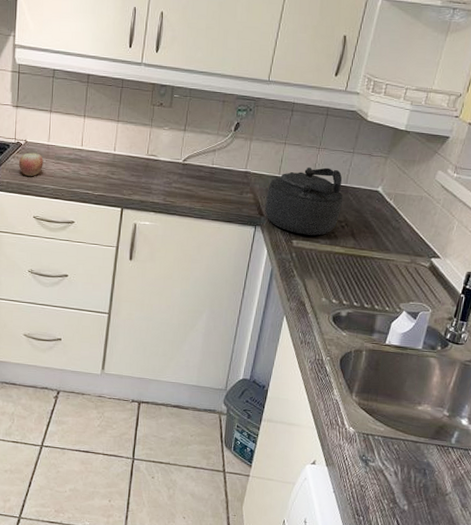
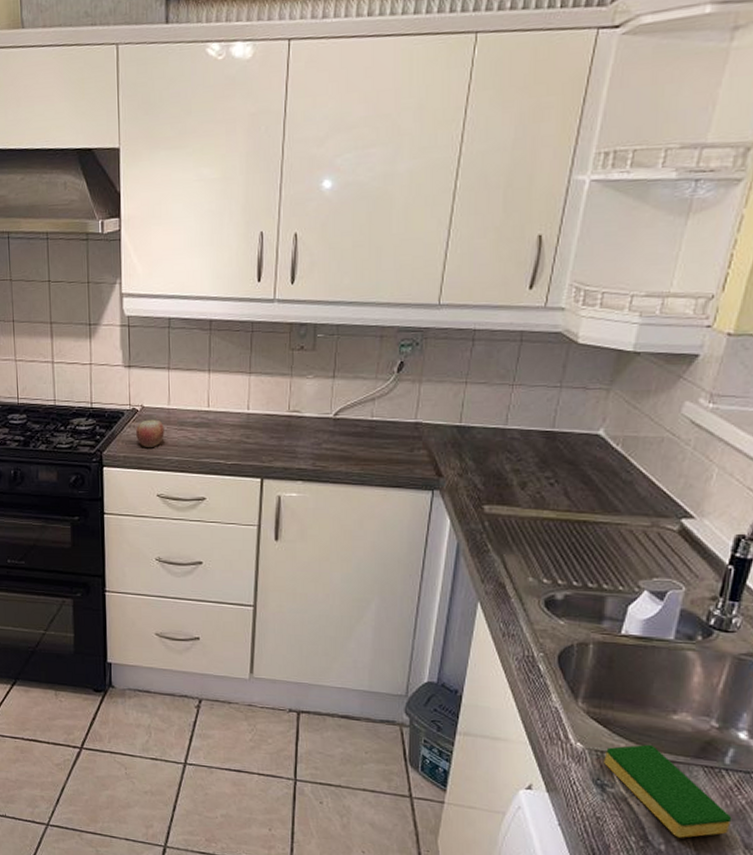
kettle: present [265,167,343,236] -> none [444,409,550,498]
dish sponge: none [368,428,454,500] -> present [604,744,732,838]

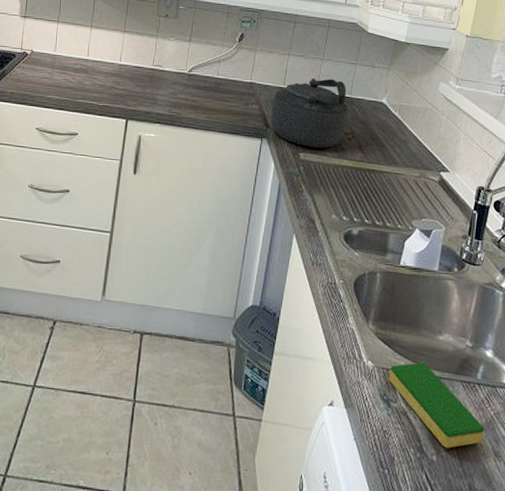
apple: present [136,419,164,447] -> none [24,62,49,86]
kettle: none [444,409,550,498] -> present [271,78,349,148]

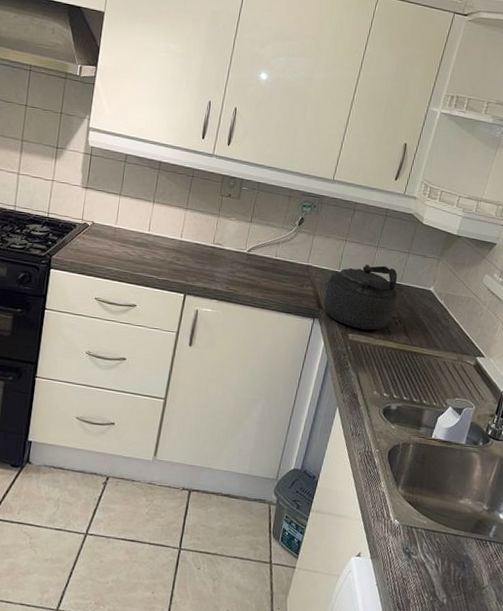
dish sponge: present [389,362,485,448] -> none [412,522,491,594]

